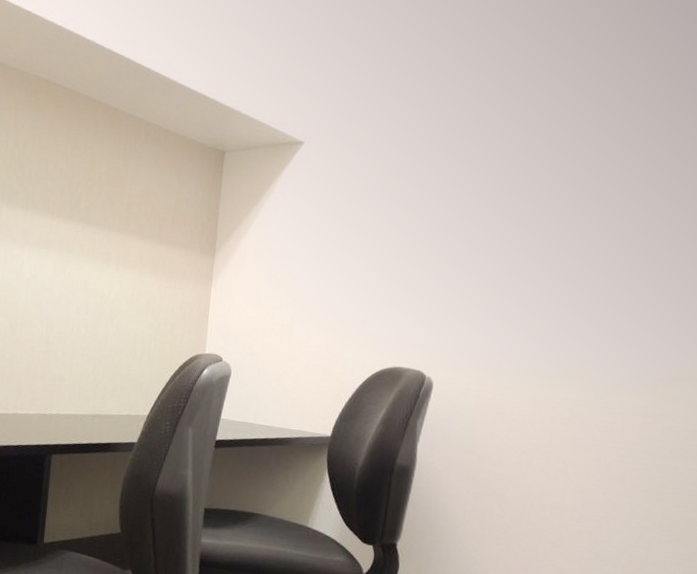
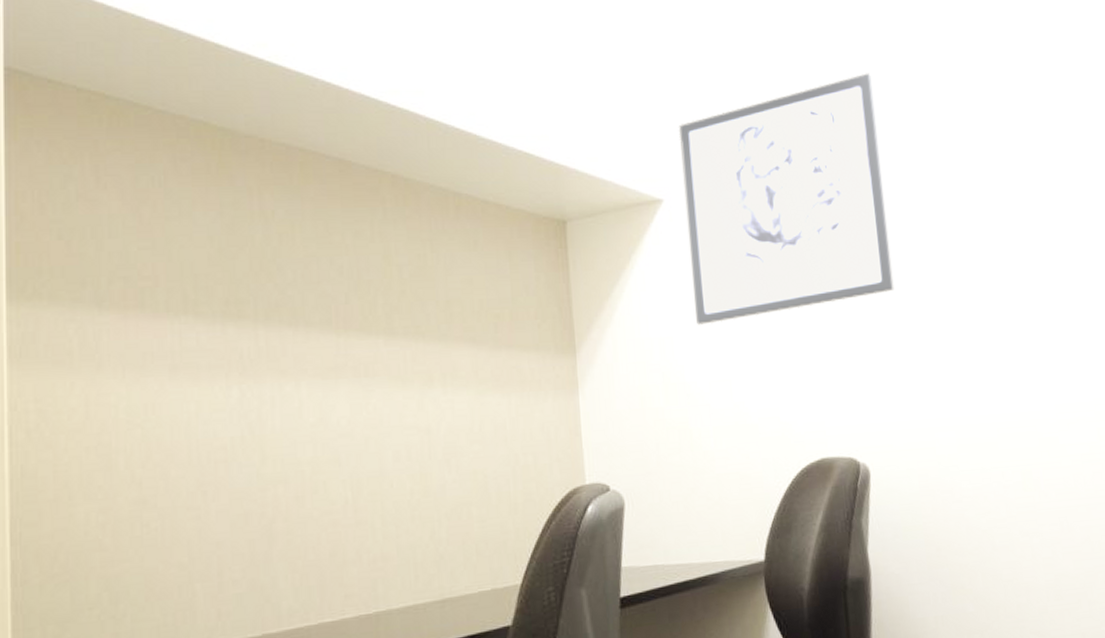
wall art: none [312,45,509,246] -> present [678,73,894,325]

